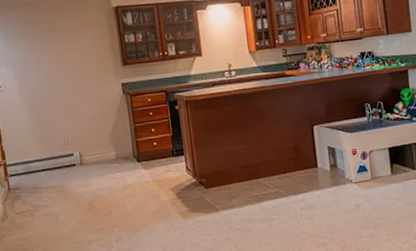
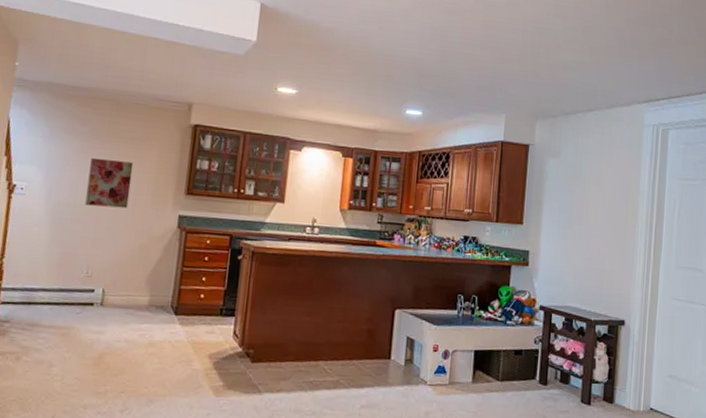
wall art: none [44,48,81,90] -> present [85,157,134,209]

